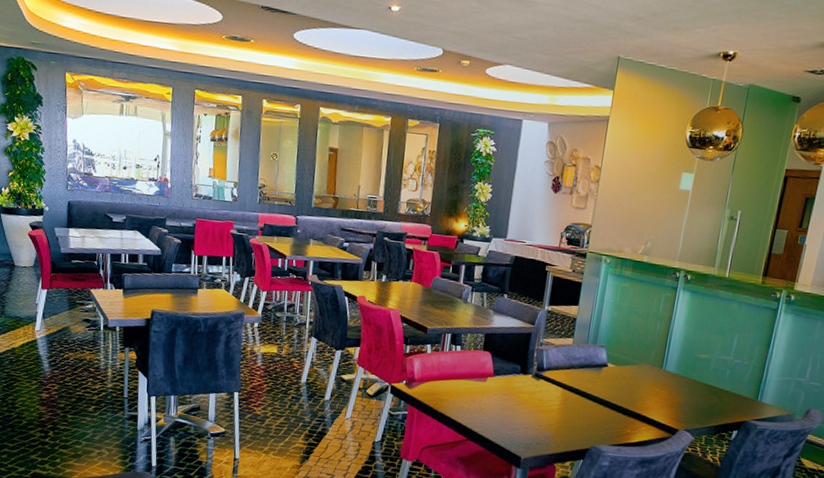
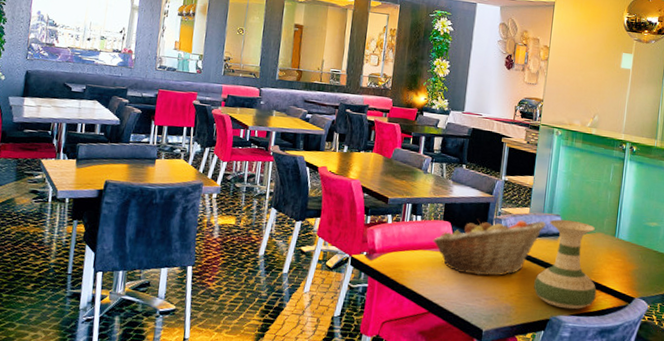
fruit basket: none [472,349,590,406] -> present [432,219,546,276]
vase: none [574,350,641,440] -> present [534,219,597,310]

